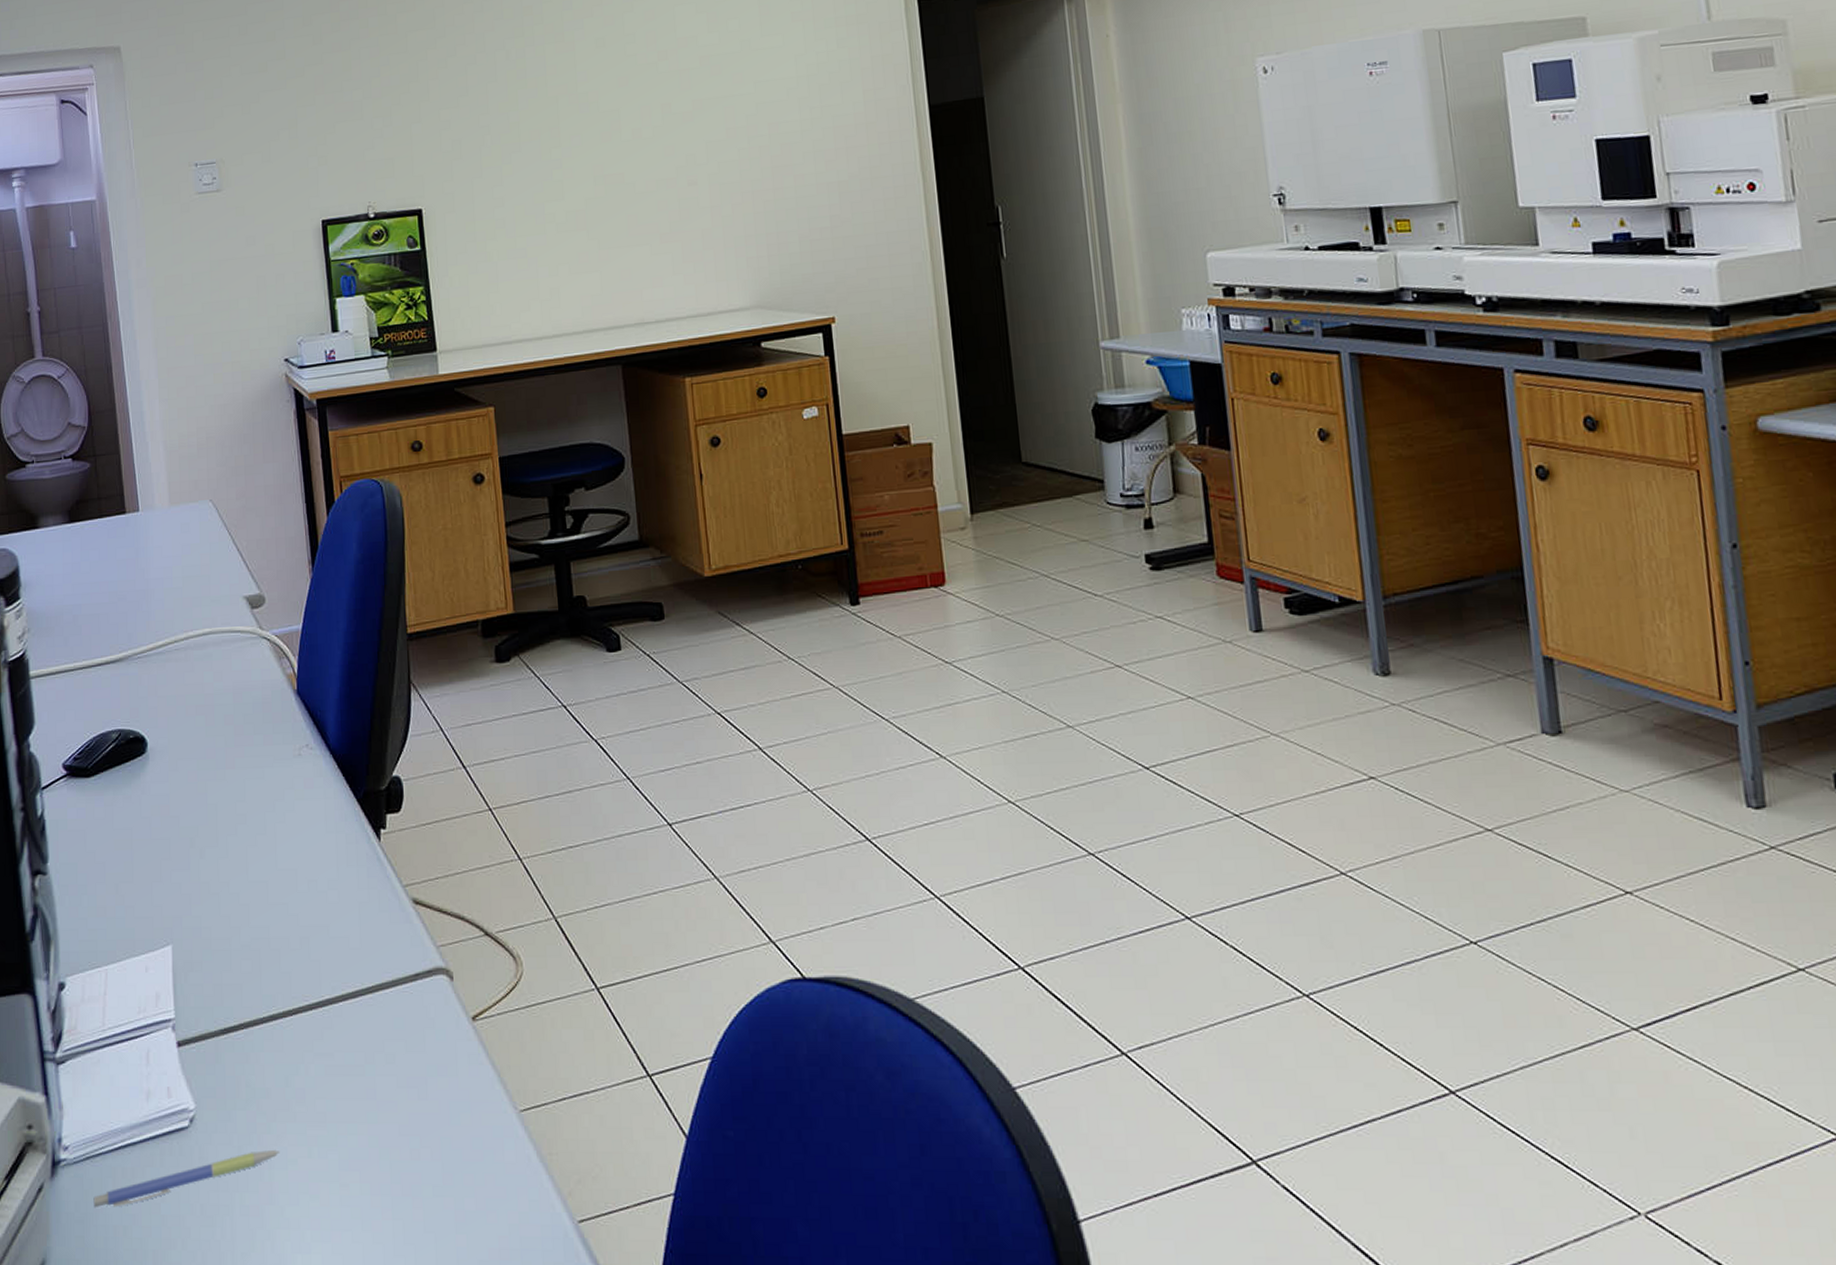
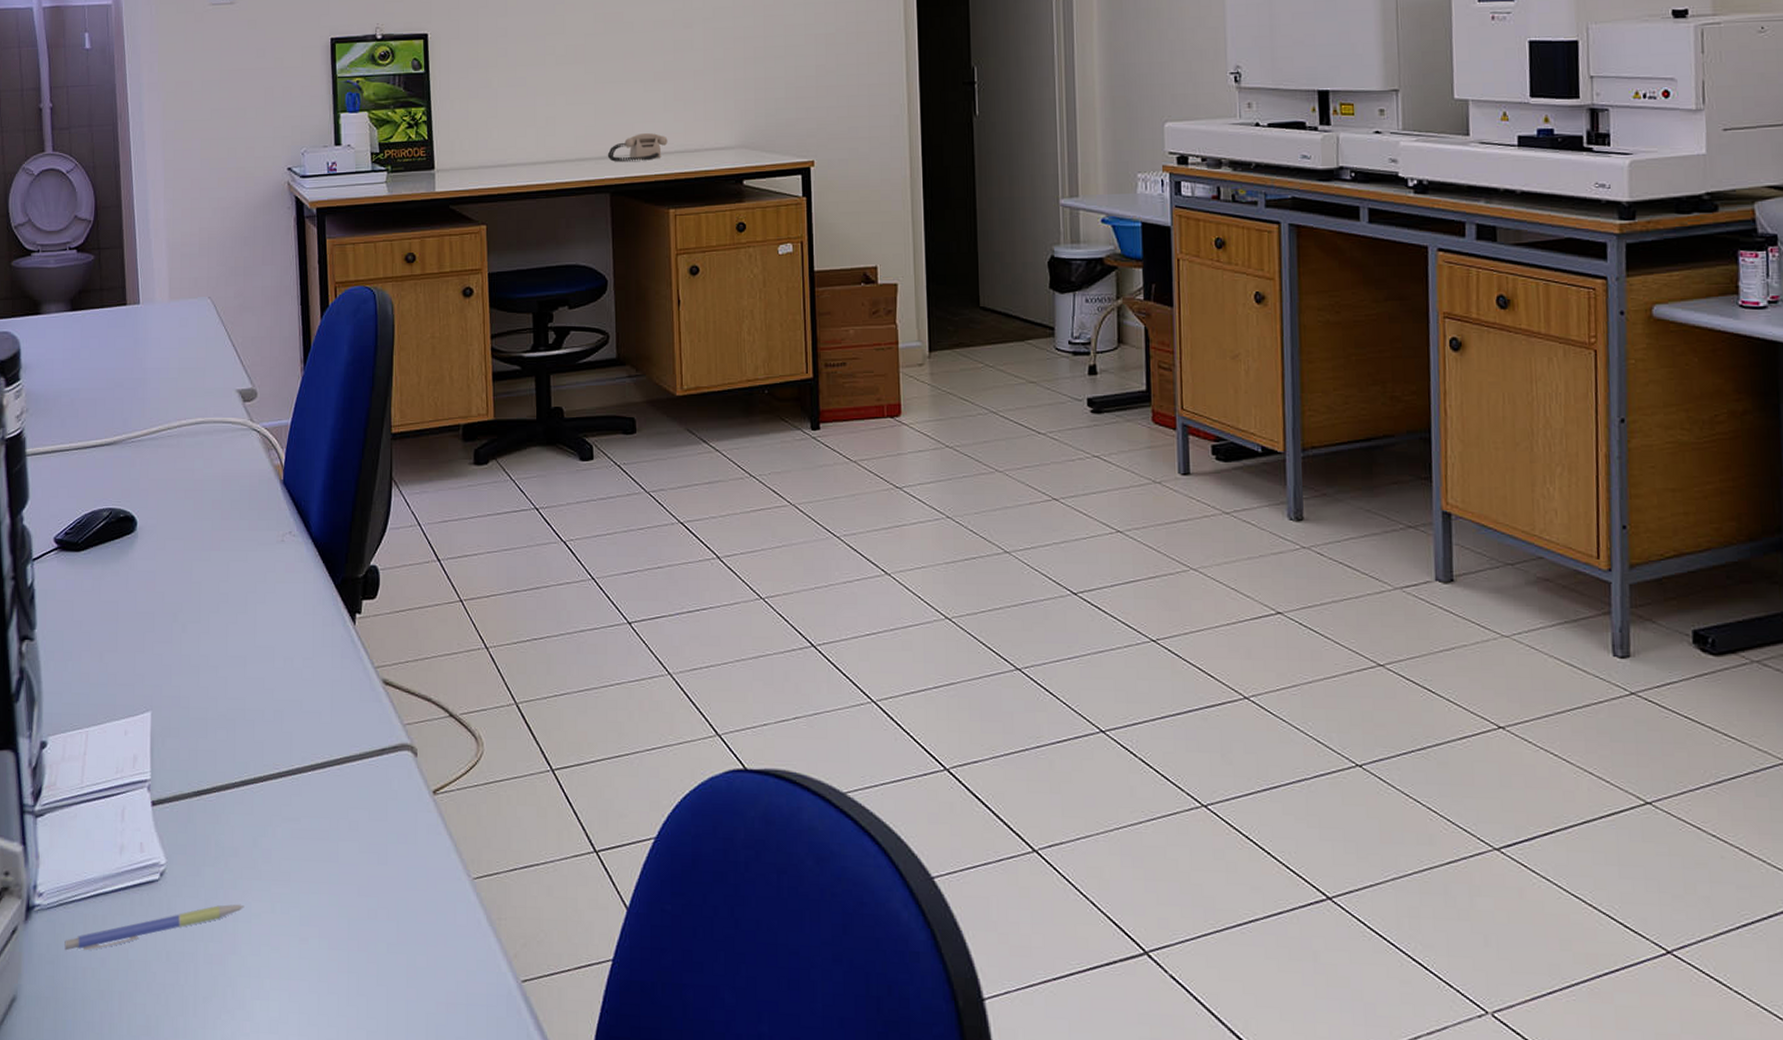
telephone: none [616,298,679,332] -> present [607,133,668,163]

